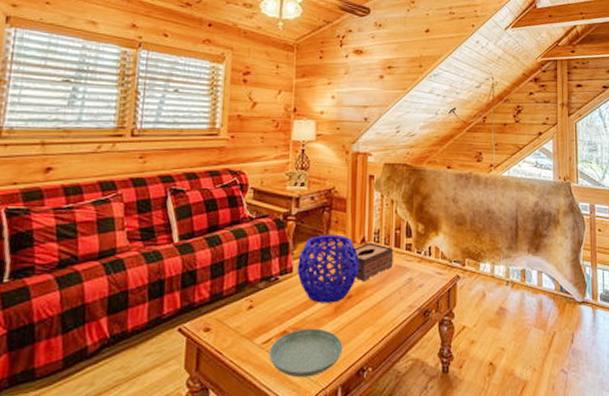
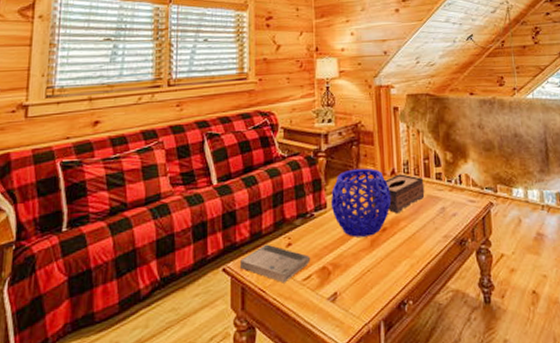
book: none [197,306,271,346] -> present [240,244,310,283]
saucer: present [269,328,343,378] -> none [310,262,382,314]

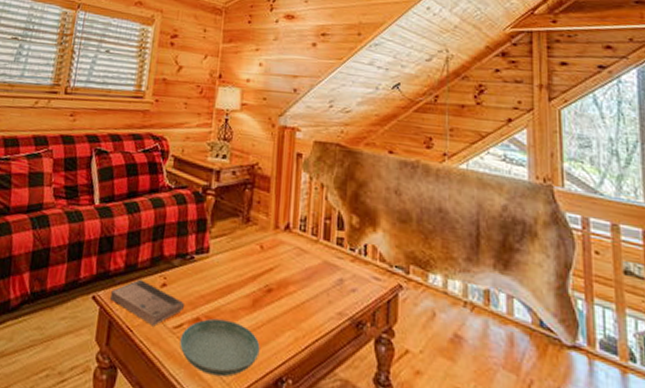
saucer: none [310,262,382,314] -> present [180,318,260,377]
decorative bowl: present [330,168,392,237] -> none [213,214,283,295]
tissue box: present [371,174,425,214] -> none [259,230,322,276]

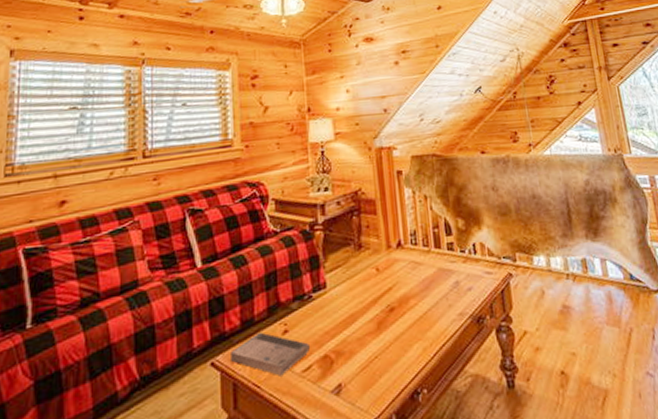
saucer: present [180,318,260,377] -> none [311,348,392,408]

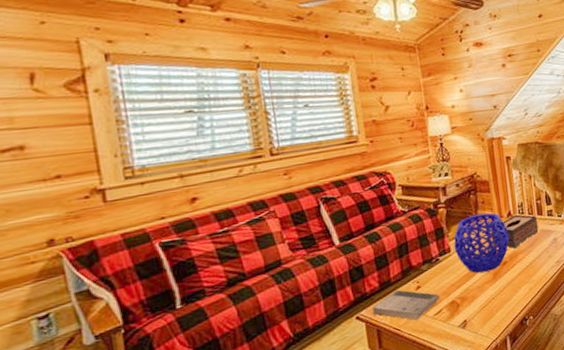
decorative bowl: none [330,240,399,320] -> present [454,213,510,273]
tissue box: none [375,245,436,291] -> present [490,214,539,249]

